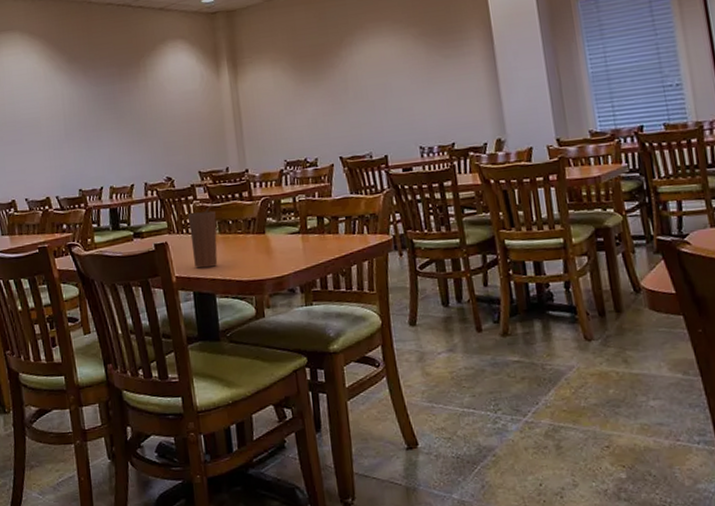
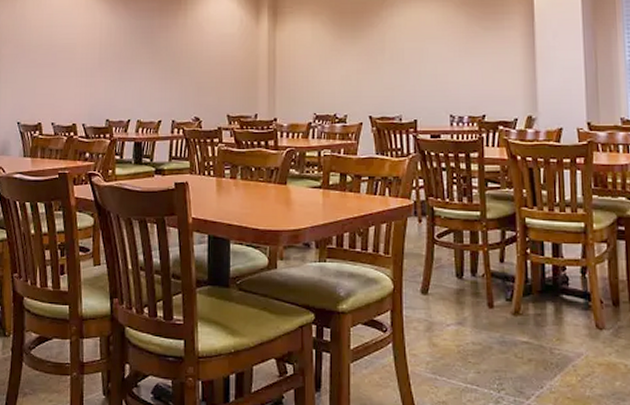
cup: present [188,201,218,268] -> none [211,147,241,212]

